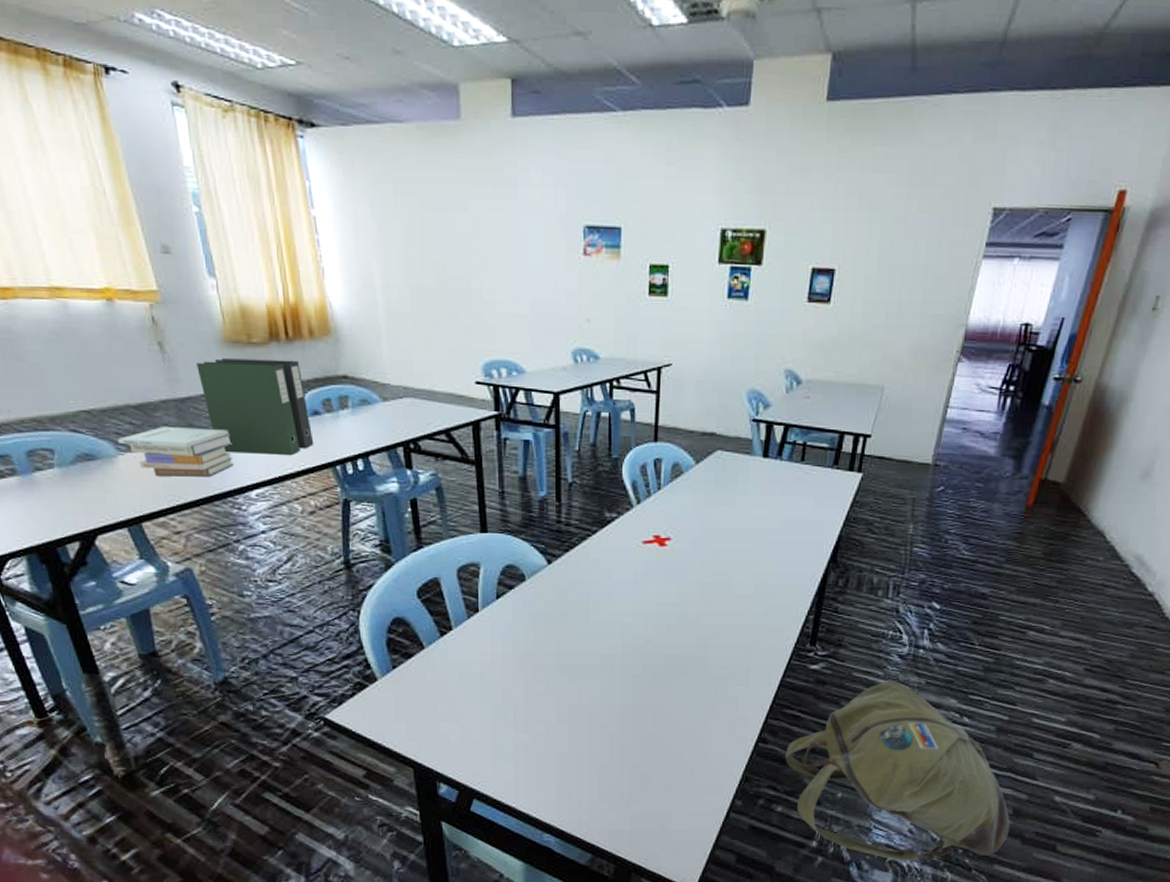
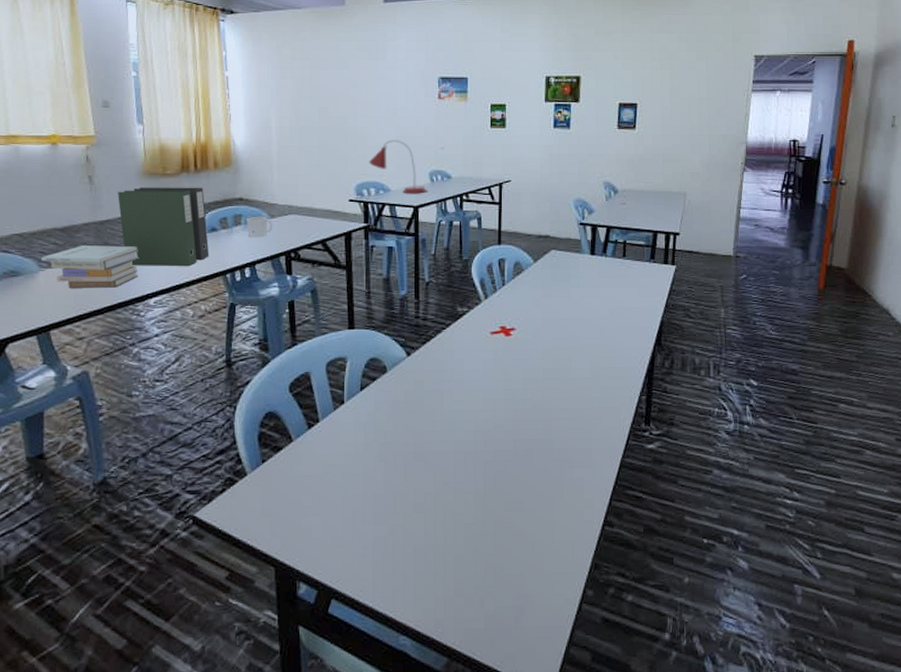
mug: none [354,398,386,425] -> present [246,216,273,238]
desk lamp: none [497,307,570,378] -> present [368,139,427,194]
backpack: present [785,679,1010,862] -> none [631,456,856,653]

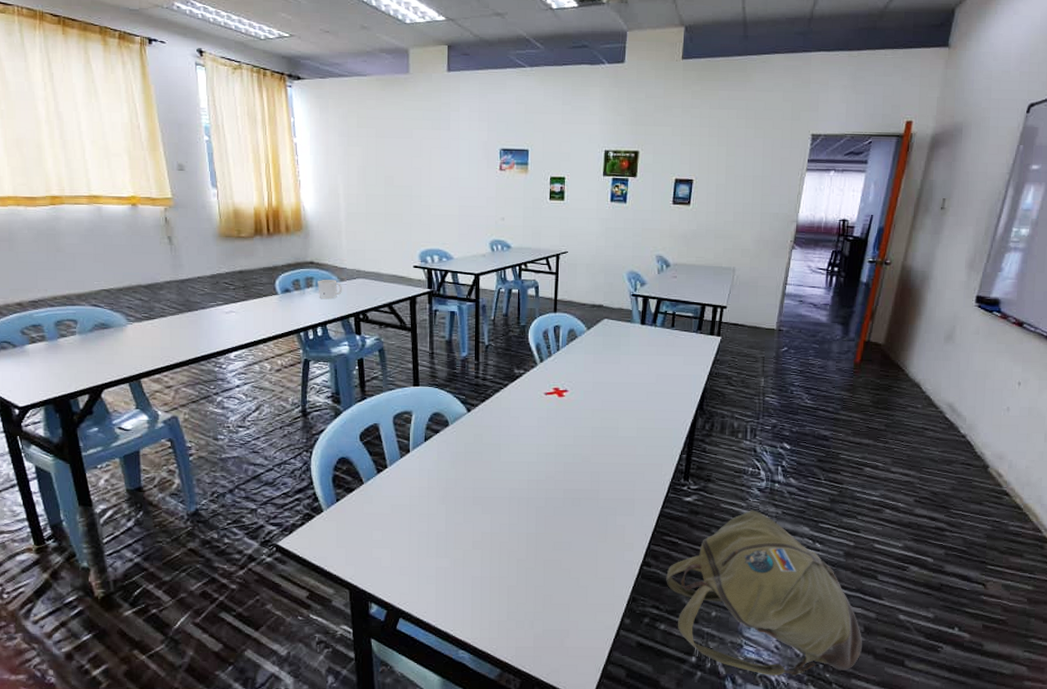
books: present [41,245,139,288] -> none [129,302,219,342]
binder: present [118,187,210,266] -> none [196,249,284,324]
desk lamp: present [368,139,427,194] -> none [432,209,488,262]
backpack: none [631,456,856,653] -> present [666,510,863,677]

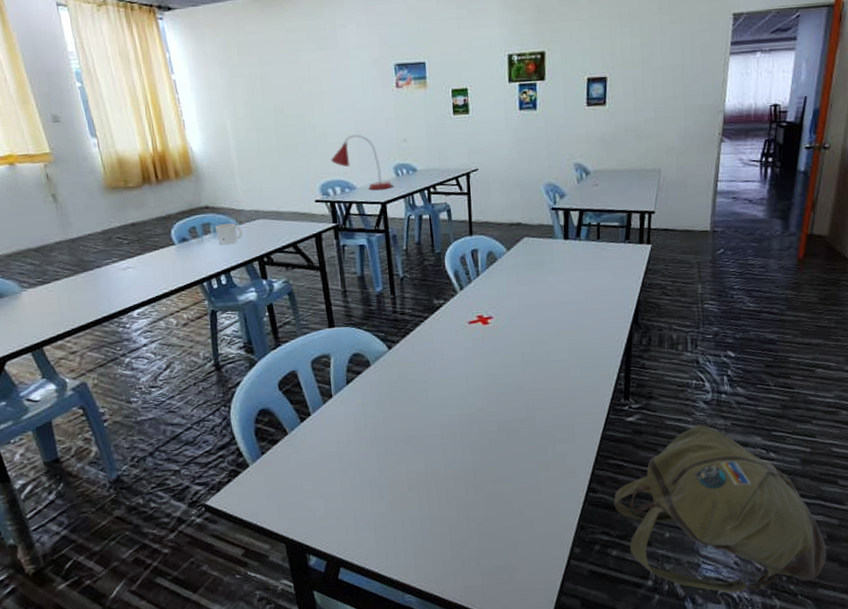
desk lamp: none [432,209,488,262] -> present [330,134,393,191]

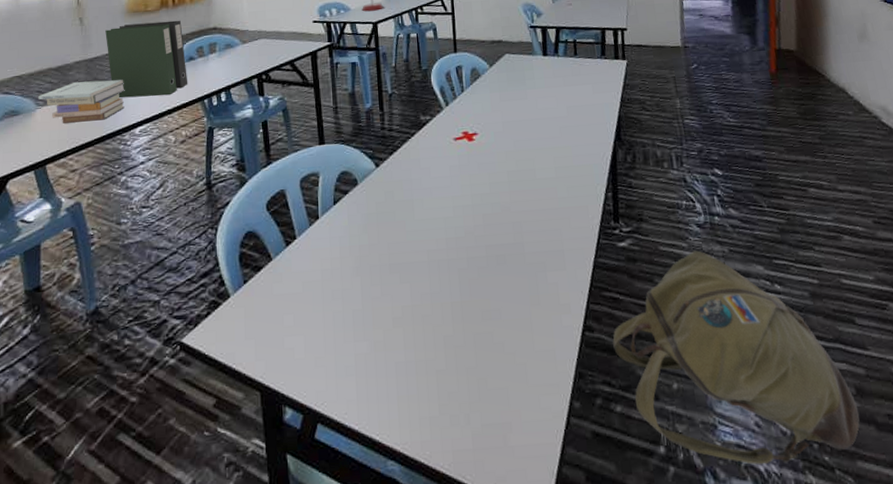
books: none [21,261,118,306] -> present [38,80,125,123]
binder: none [84,198,184,281] -> present [105,20,188,98]
mug: present [215,222,242,246] -> none [221,42,244,64]

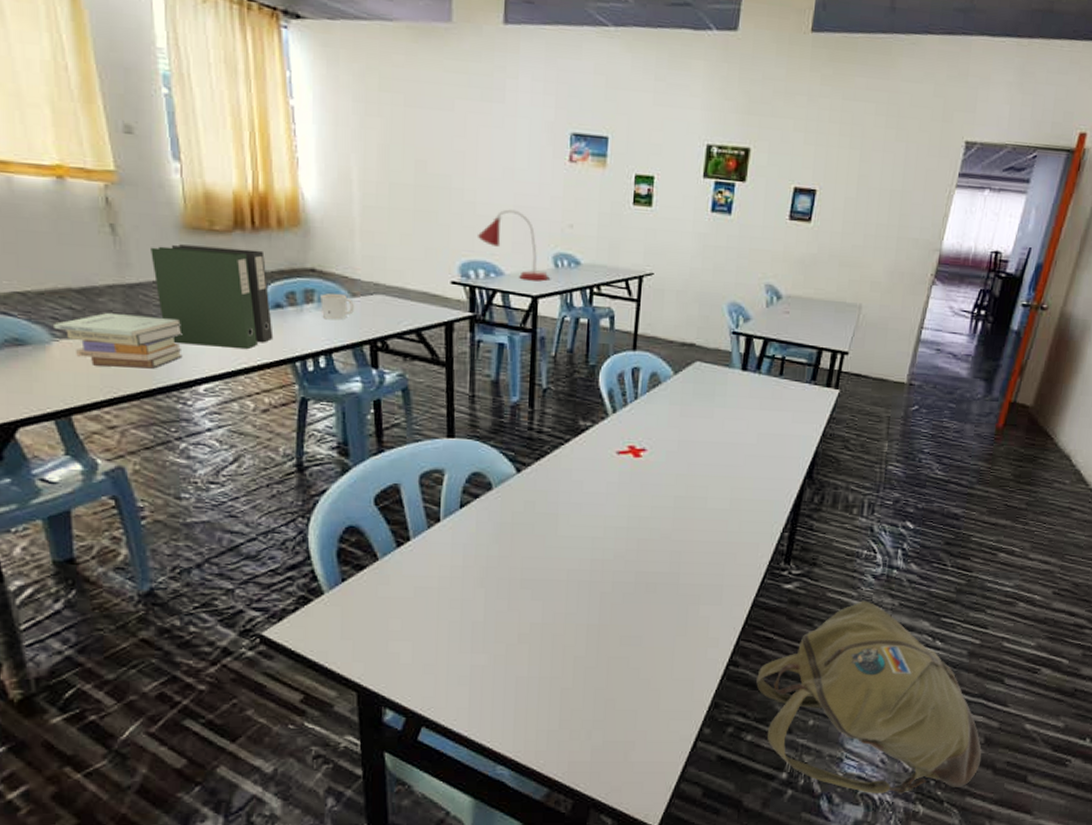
mug: none [221,42,244,64] -> present [320,293,354,321]

